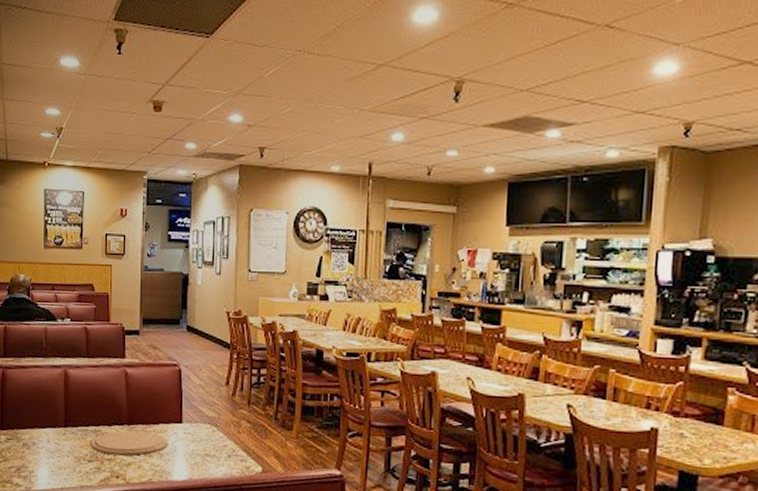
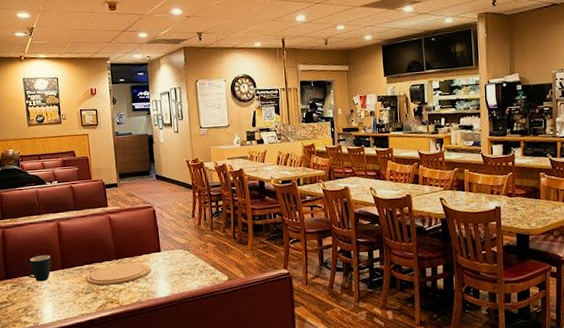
mug: none [20,407,53,439] -> present [22,255,52,282]

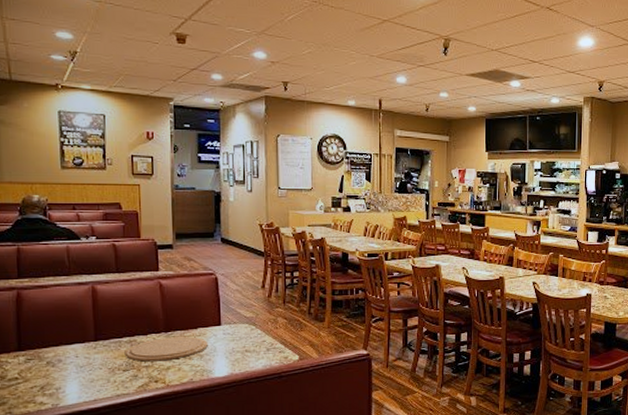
mug: present [22,255,52,282] -> none [42,324,81,355]

